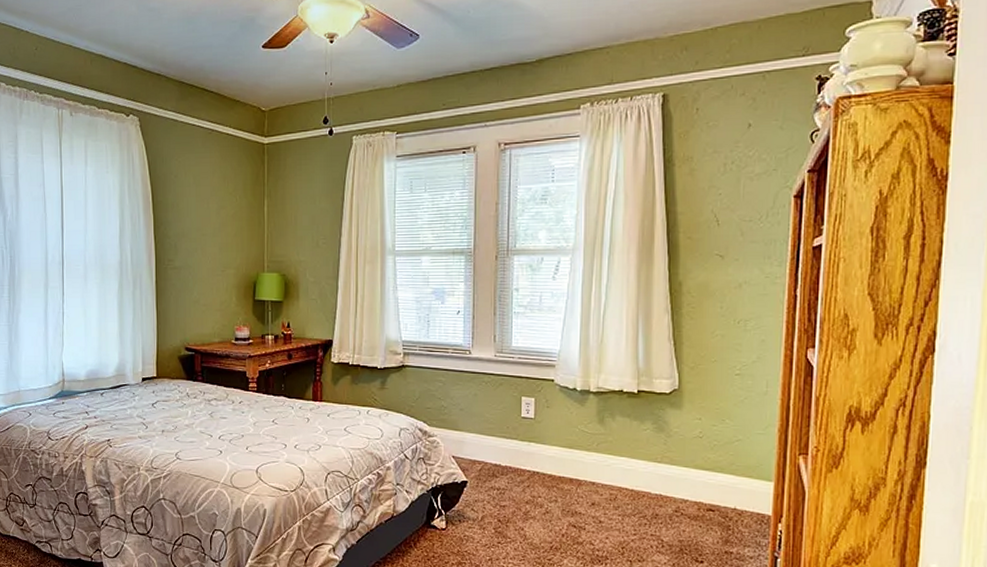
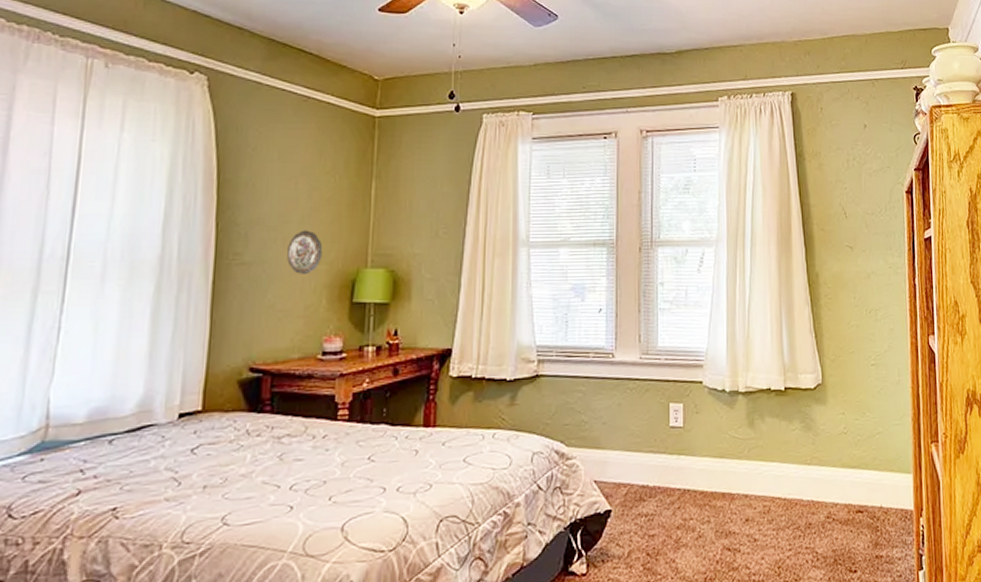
decorative plate: none [205,241,231,276] -> present [287,230,323,274]

